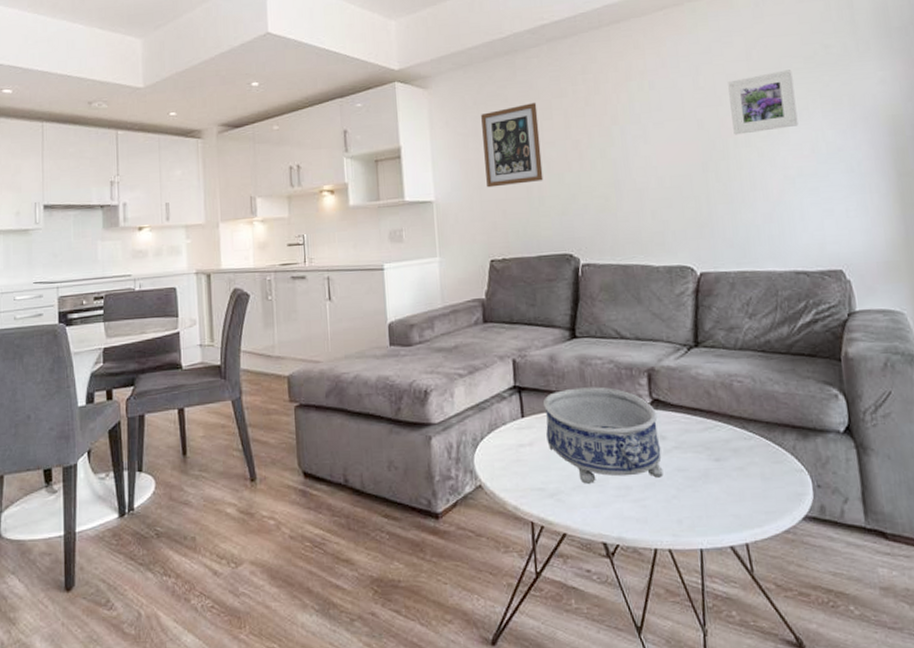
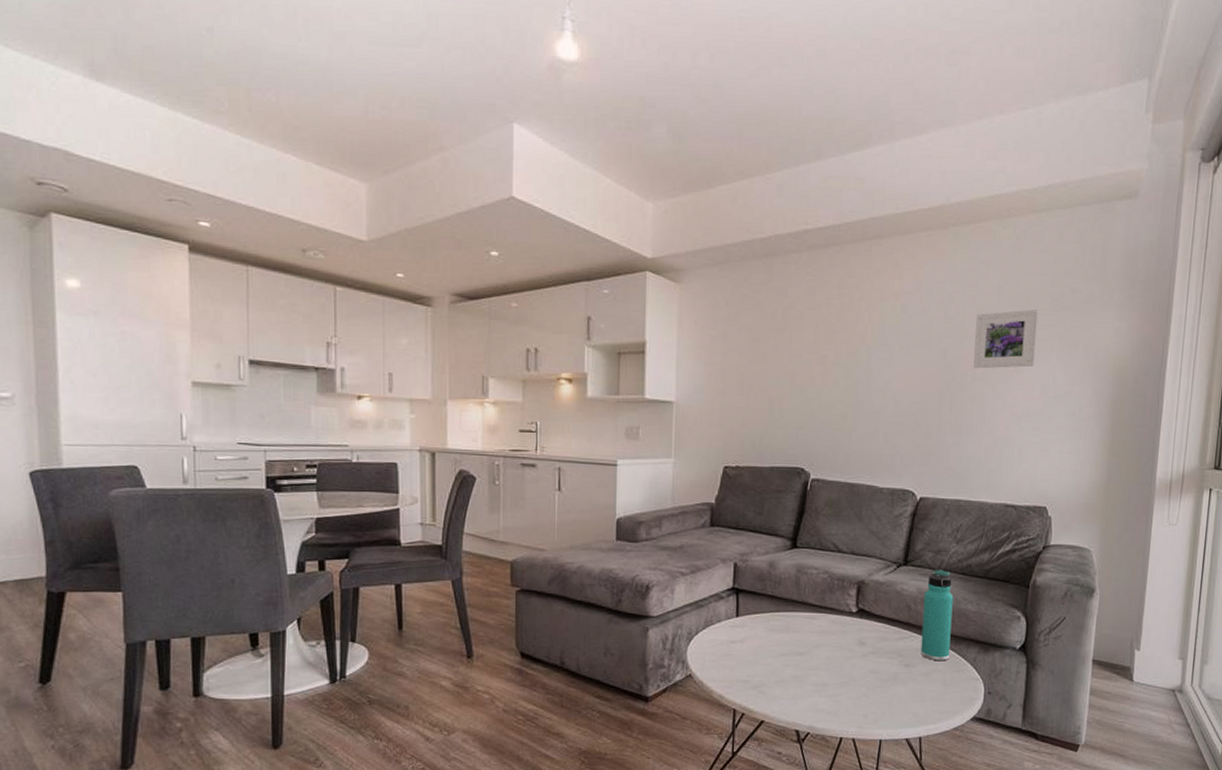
wall art: present [481,103,544,188] -> none [729,312,789,394]
decorative bowl: present [542,387,663,484] -> none [757,593,861,679]
thermos bottle: none [723,347,765,453] -> present [920,568,953,662]

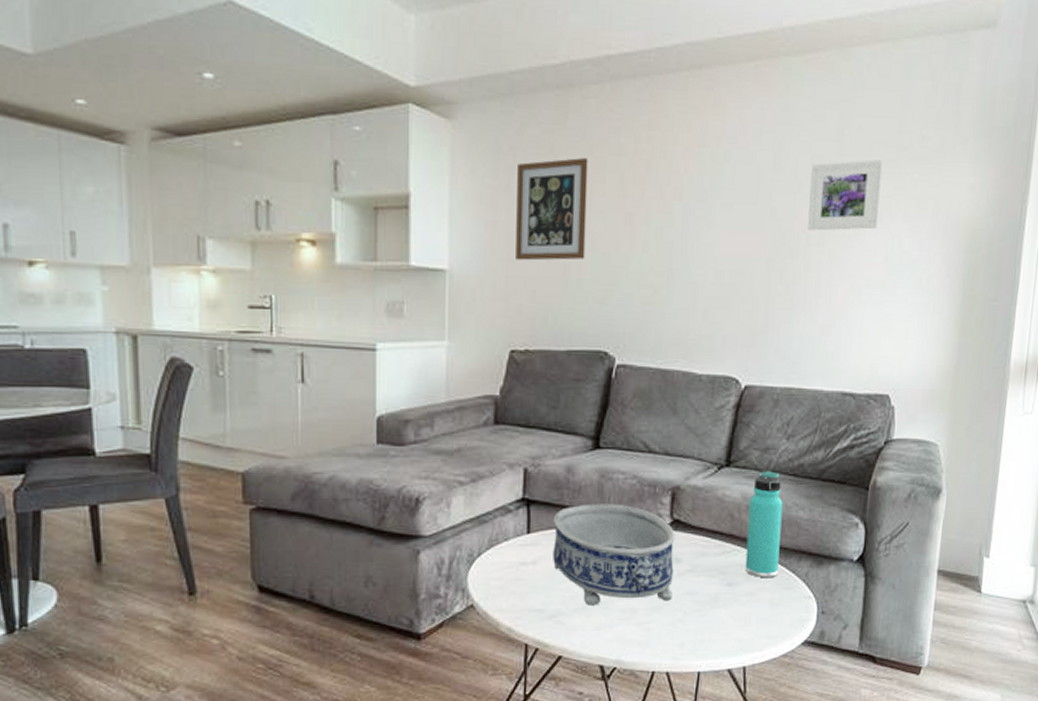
wall art: none [729,312,789,394] -> present [516,158,589,261]
decorative bowl: none [757,593,861,679] -> present [553,503,676,606]

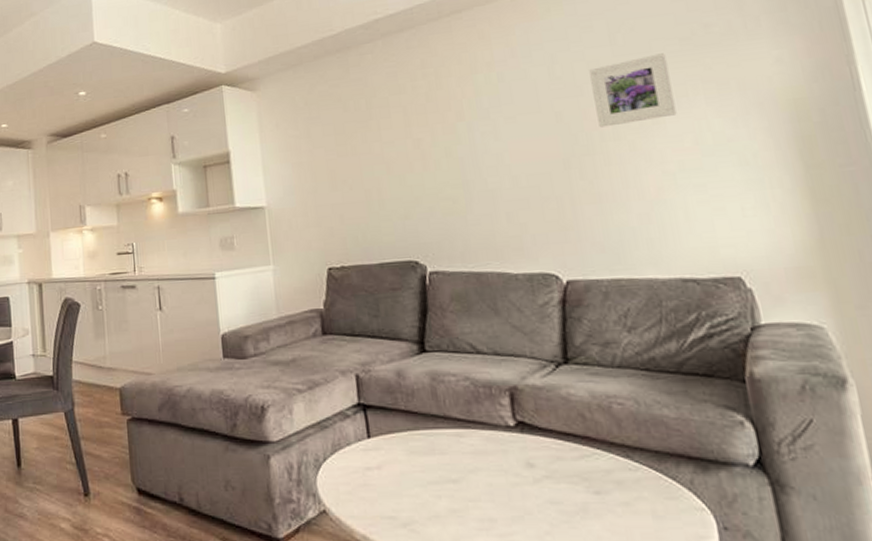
wall art: present [516,158,589,261] -> none [313,101,383,192]
decorative bowl: present [553,503,676,606] -> none [390,406,533,514]
thermos bottle: present [745,470,783,578] -> none [599,365,655,486]

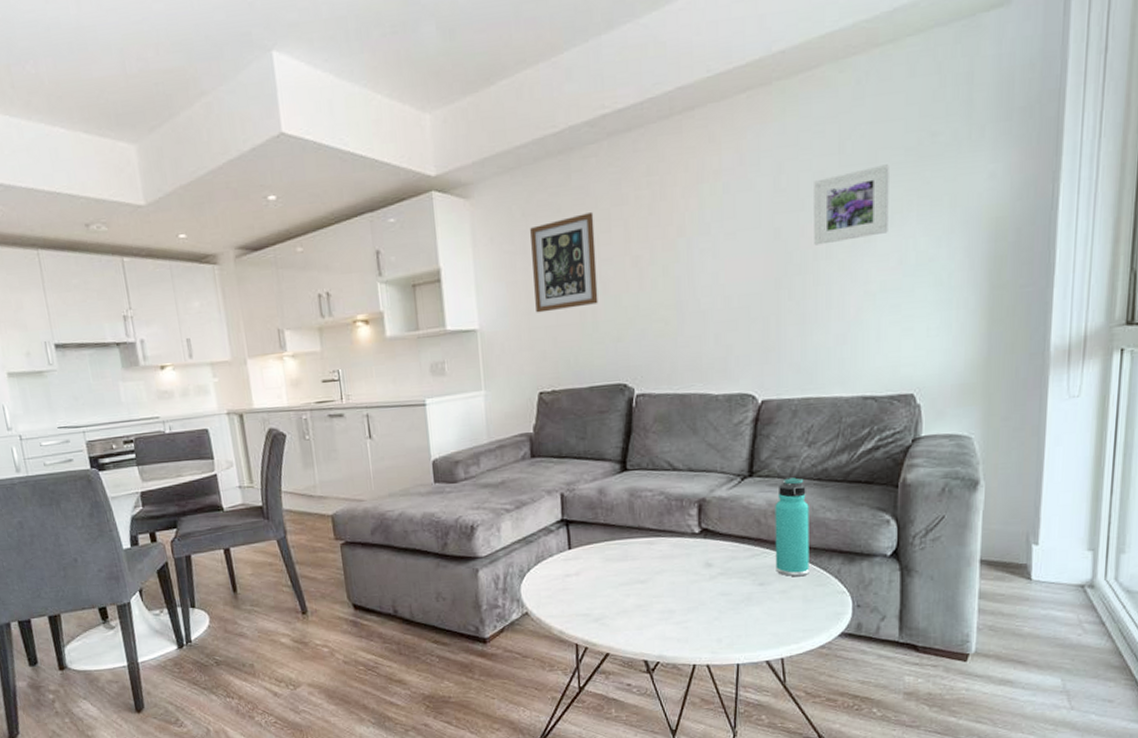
wall art: none [313,101,383,192] -> present [530,212,599,313]
thermos bottle: none [599,365,655,486] -> present [775,476,809,577]

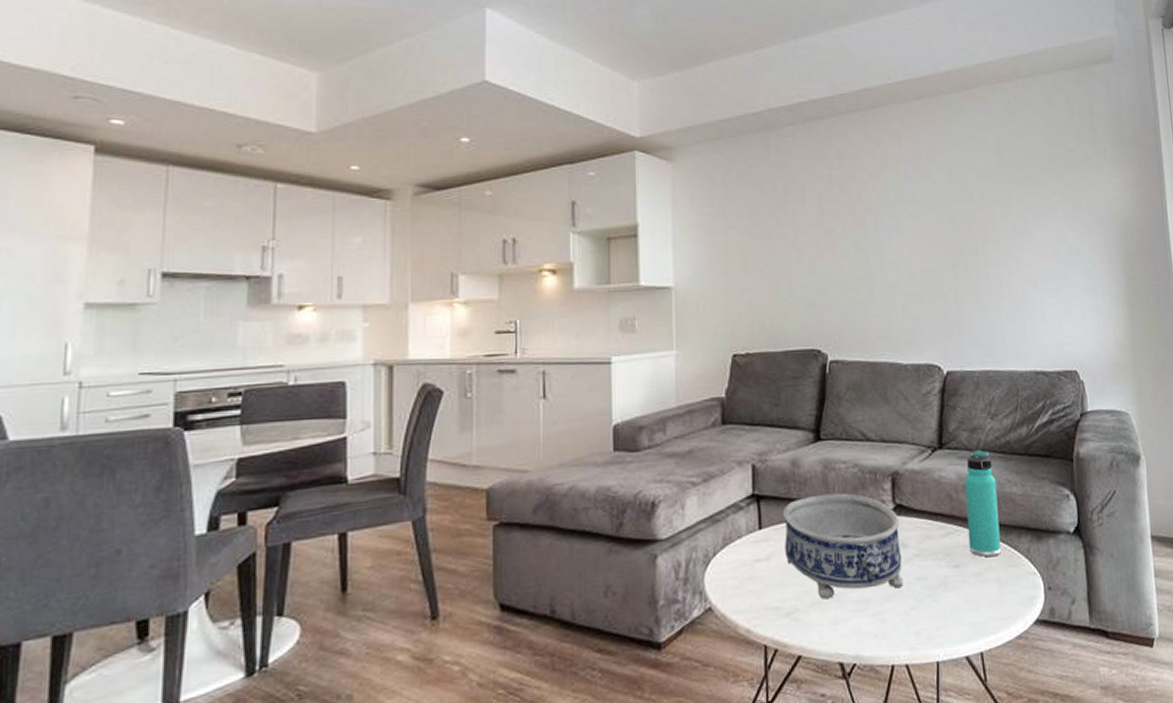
wall art: present [530,212,599,313] -> none [730,185,794,275]
decorative bowl: none [590,518,707,609] -> present [782,493,903,600]
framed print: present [814,164,889,246] -> none [979,170,1042,232]

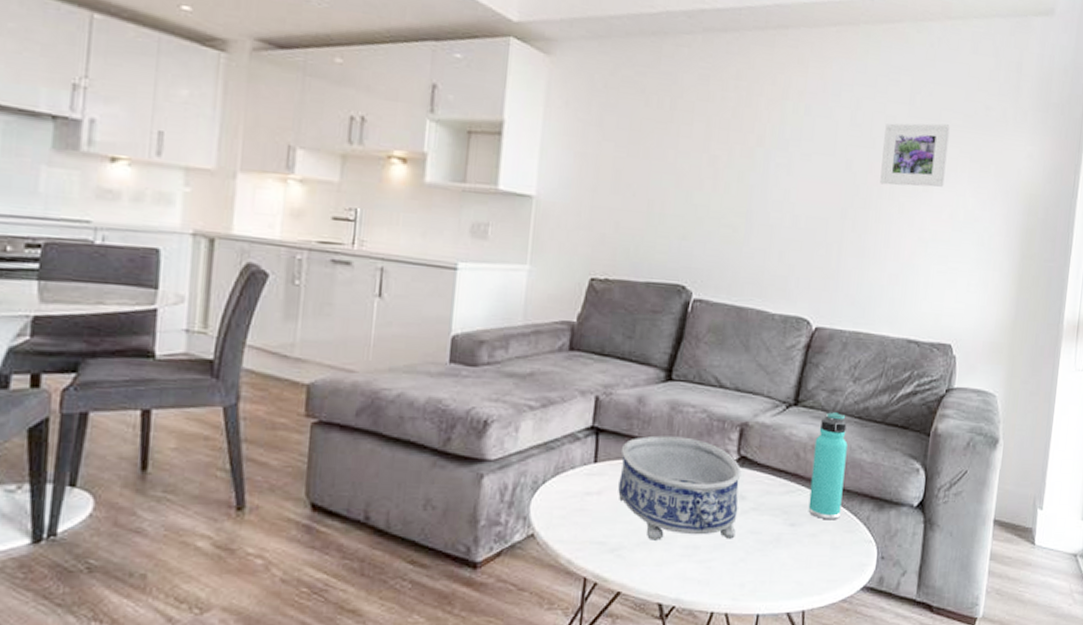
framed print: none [979,170,1042,232] -> present [880,123,950,187]

